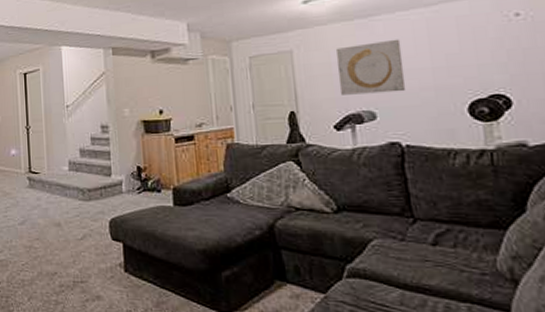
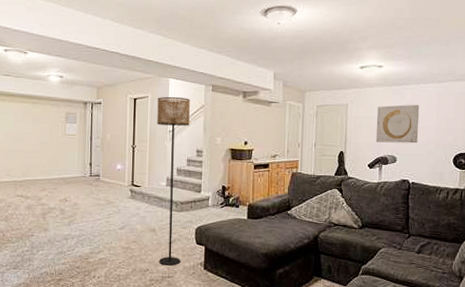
floor lamp: none [50,66,94,268] -> present [157,96,190,266]

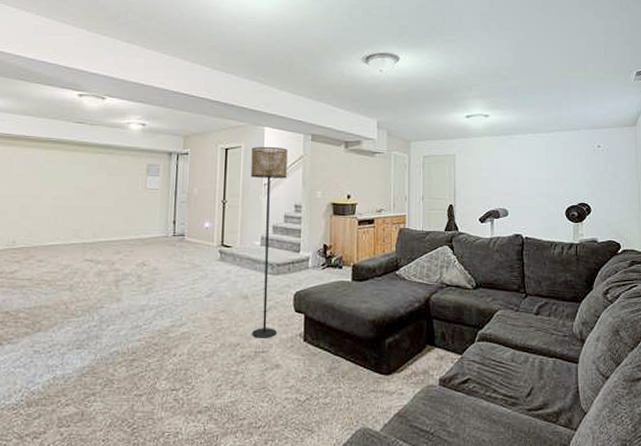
wall art: present [375,104,420,144] -> none [485,154,529,196]

